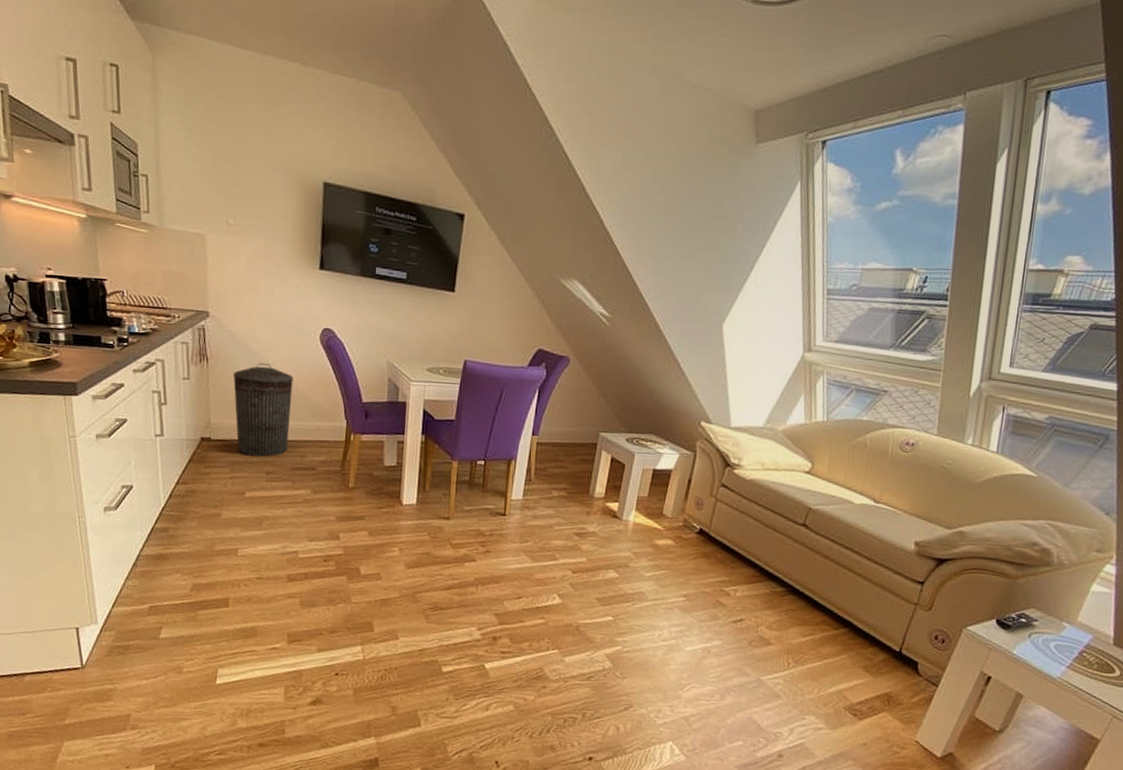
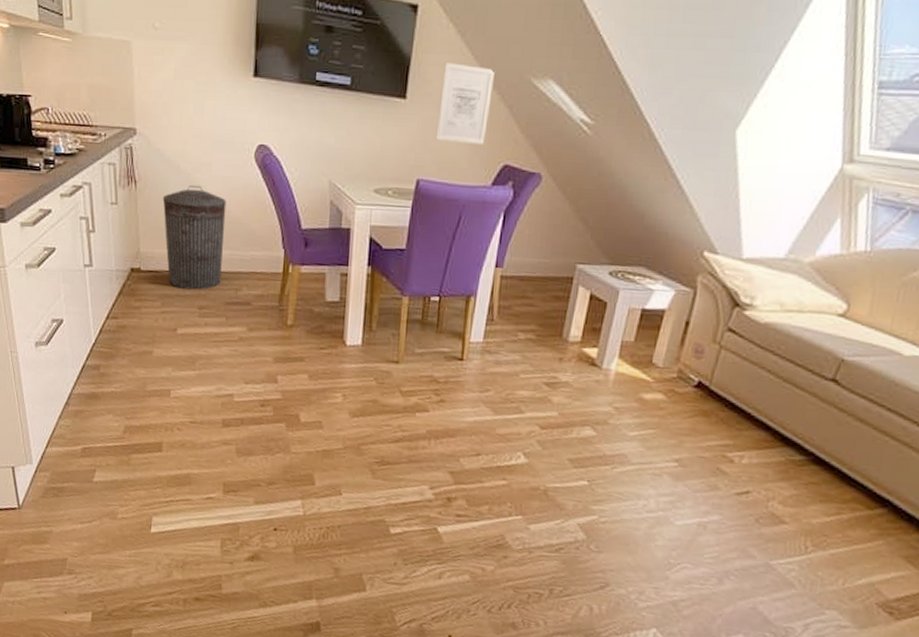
wall art: none [480,263,529,332] -> present [435,63,494,144]

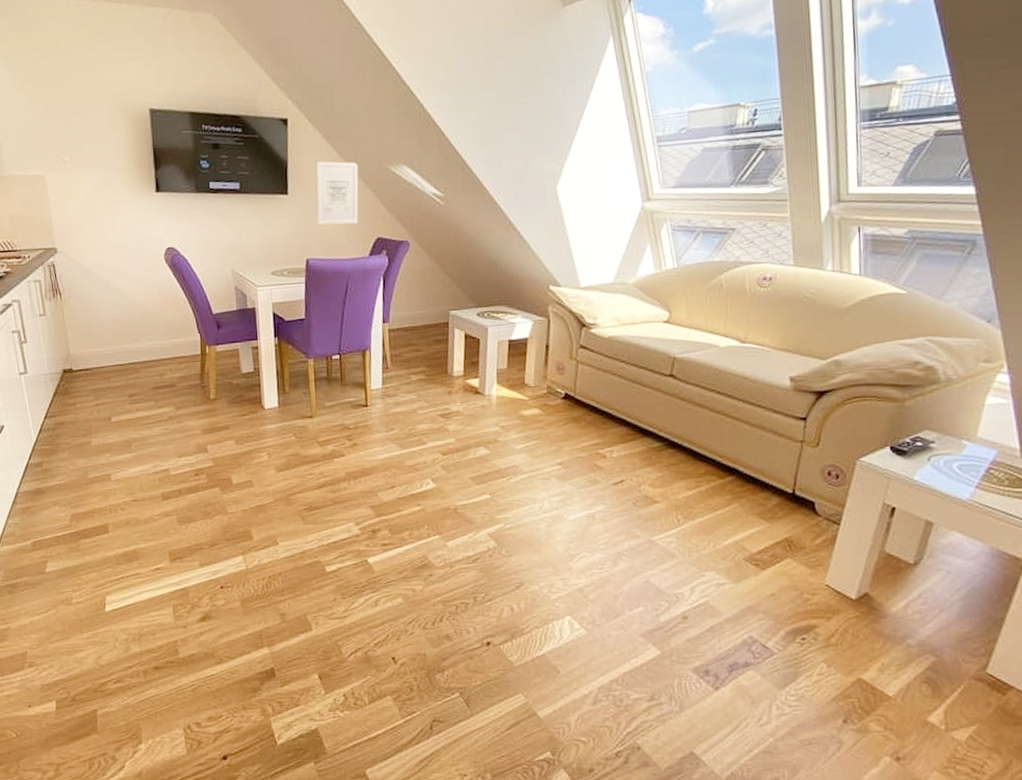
trash can: present [162,184,226,290] -> none [86,289,147,381]

